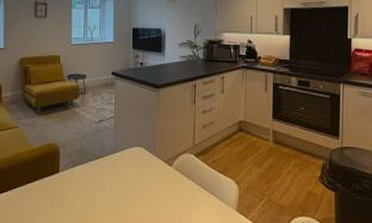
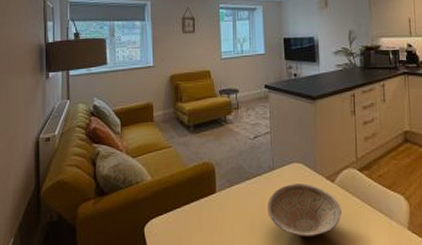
bowl: none [108,166,177,216] -> present [267,183,342,238]

